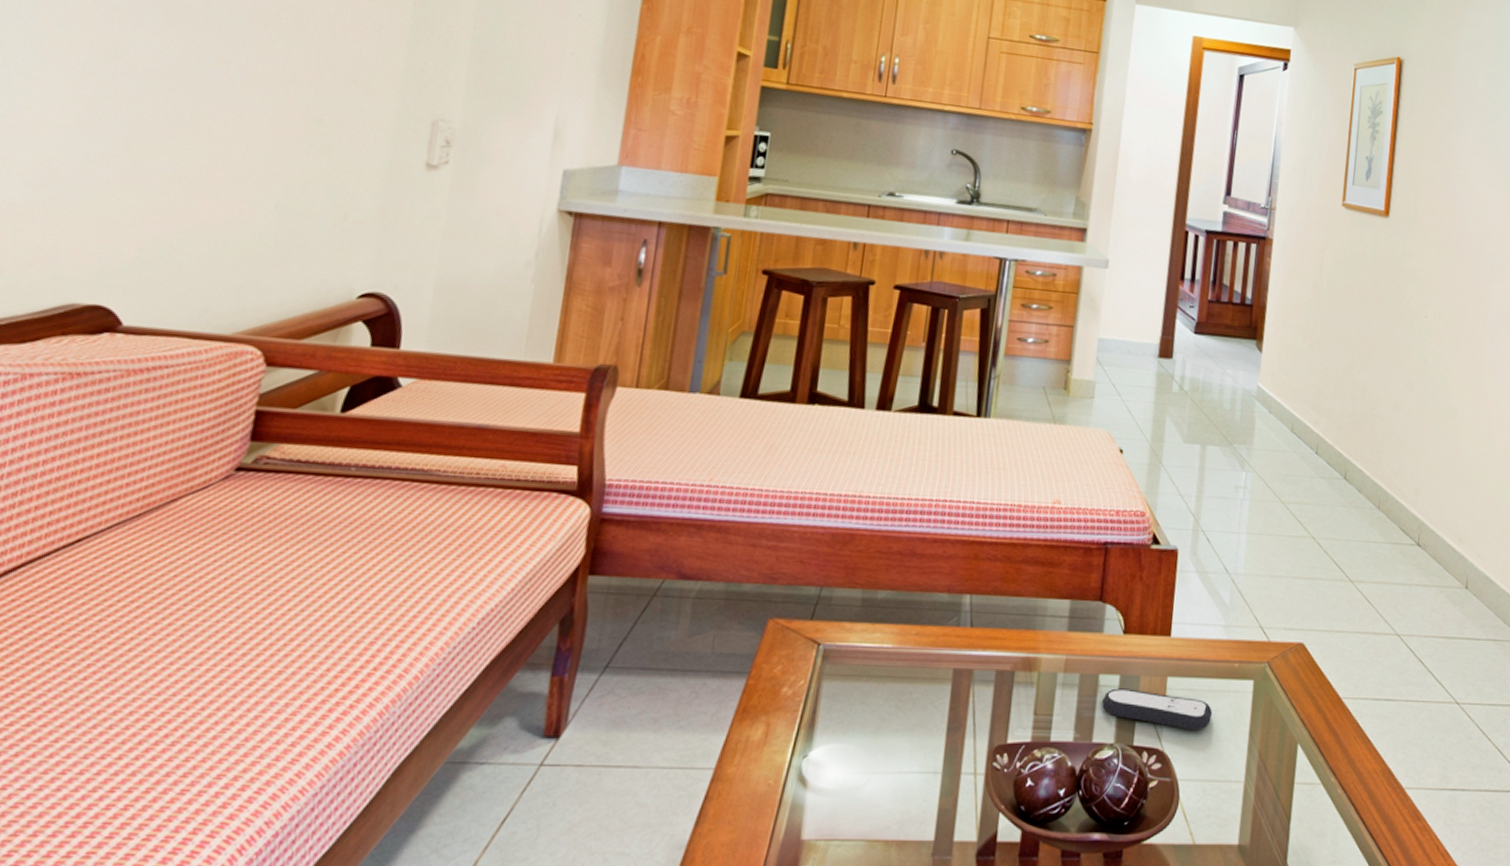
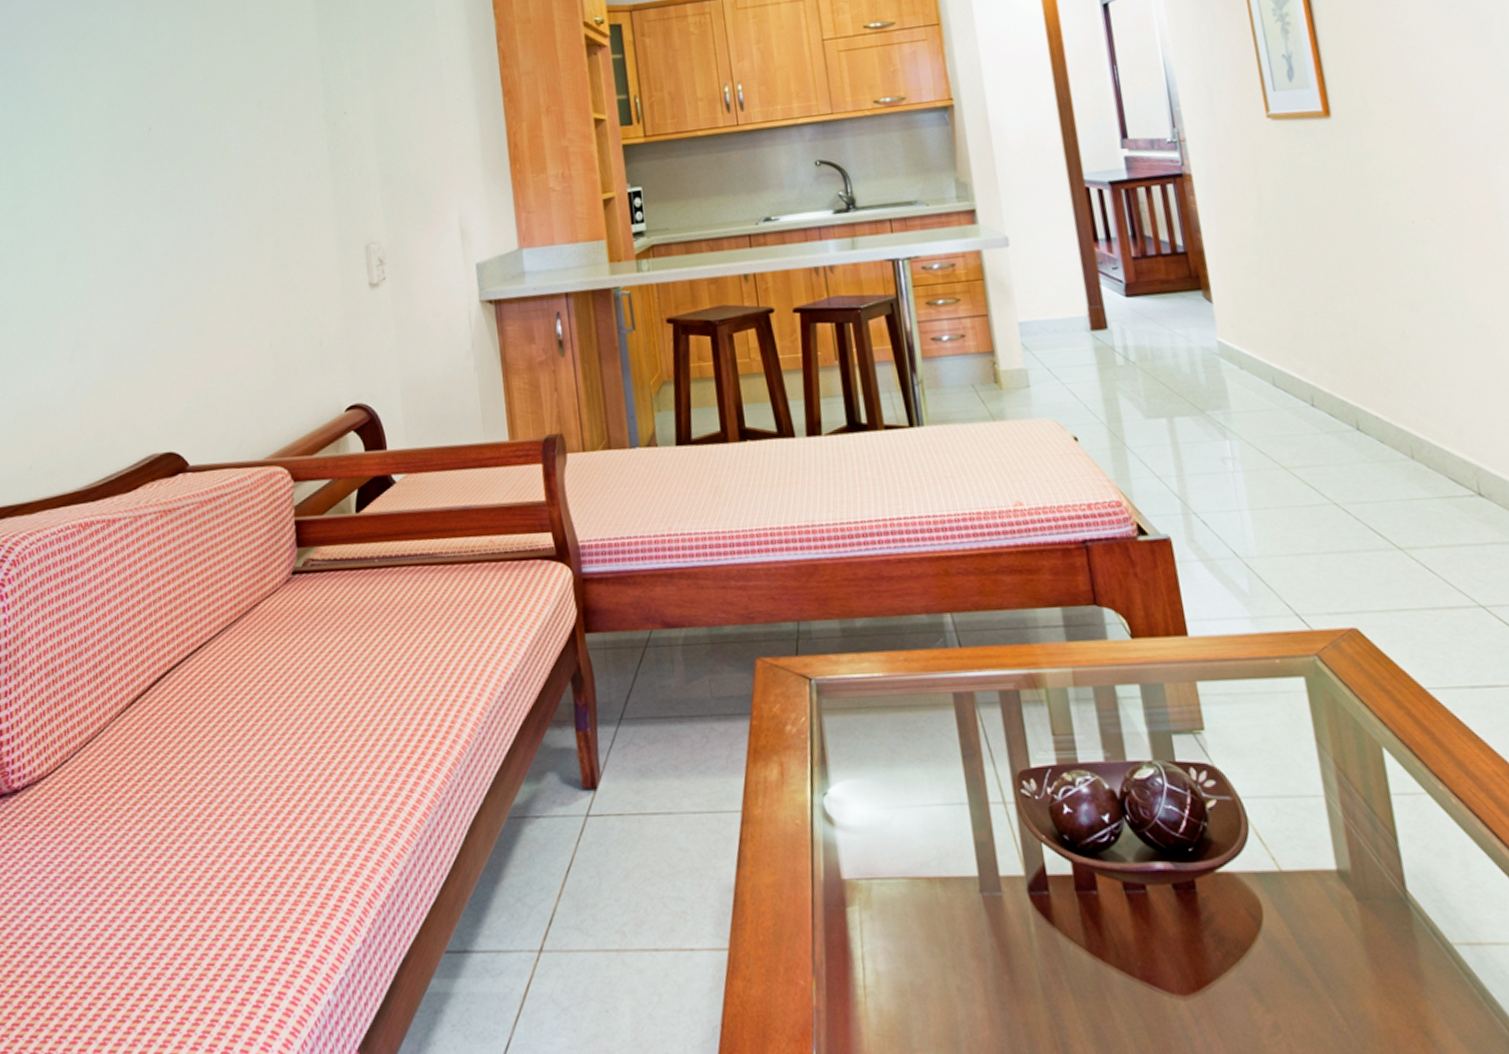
remote control: present [1102,688,1213,731] -> none [1126,698,1264,740]

